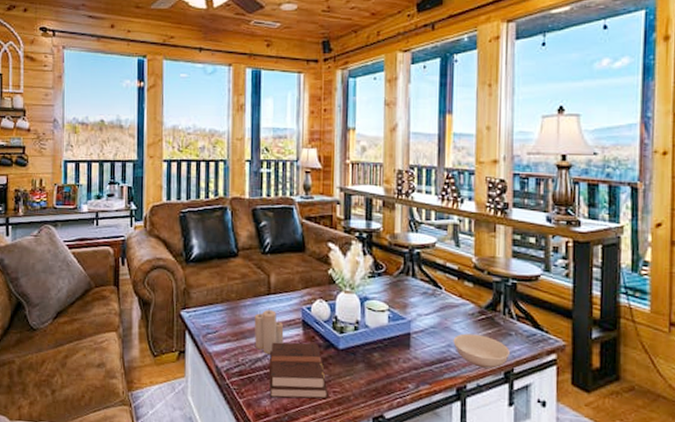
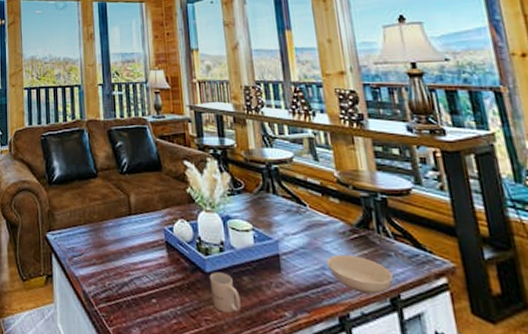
candle: present [254,309,284,355] -> none [117,230,149,279]
hardback book: present [269,342,328,399] -> none [136,265,200,329]
mug: none [341,348,369,385] -> present [209,272,241,313]

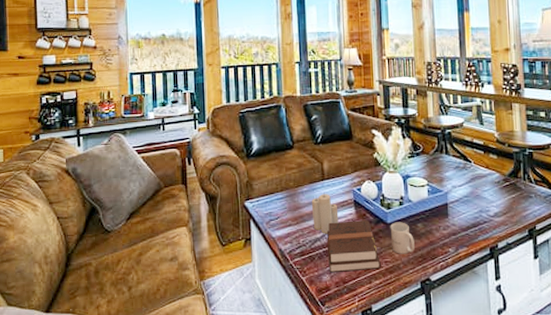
candle: none [117,230,149,279] -> present [311,193,339,234]
hardback book: none [136,265,200,329] -> present [327,220,381,273]
bowl: present [326,254,393,294] -> none [484,199,532,228]

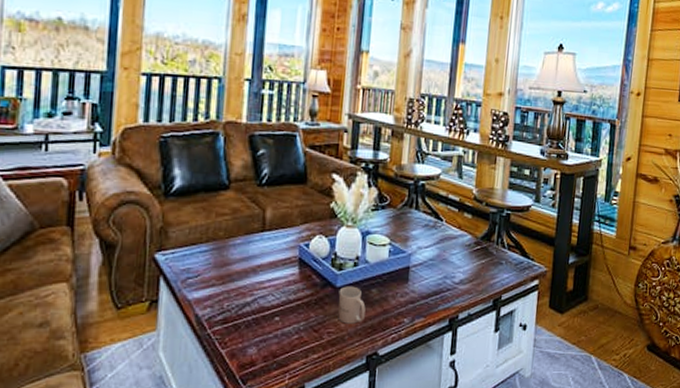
candle: present [311,193,339,234] -> none [243,247,278,298]
hardback book: present [327,220,381,273] -> none [257,282,322,345]

